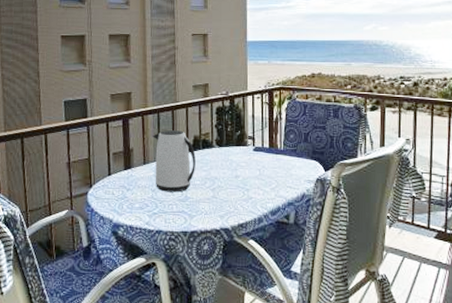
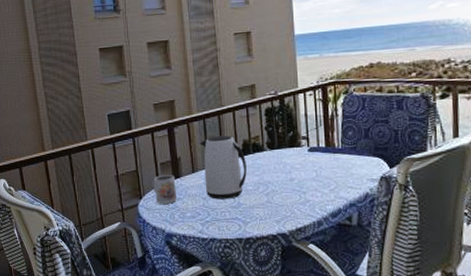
mug: none [103,165,127,194] -> present [152,175,178,204]

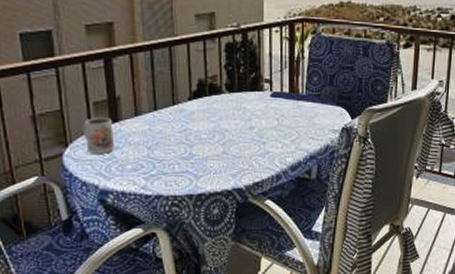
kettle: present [199,136,247,199] -> none [145,72,201,149]

